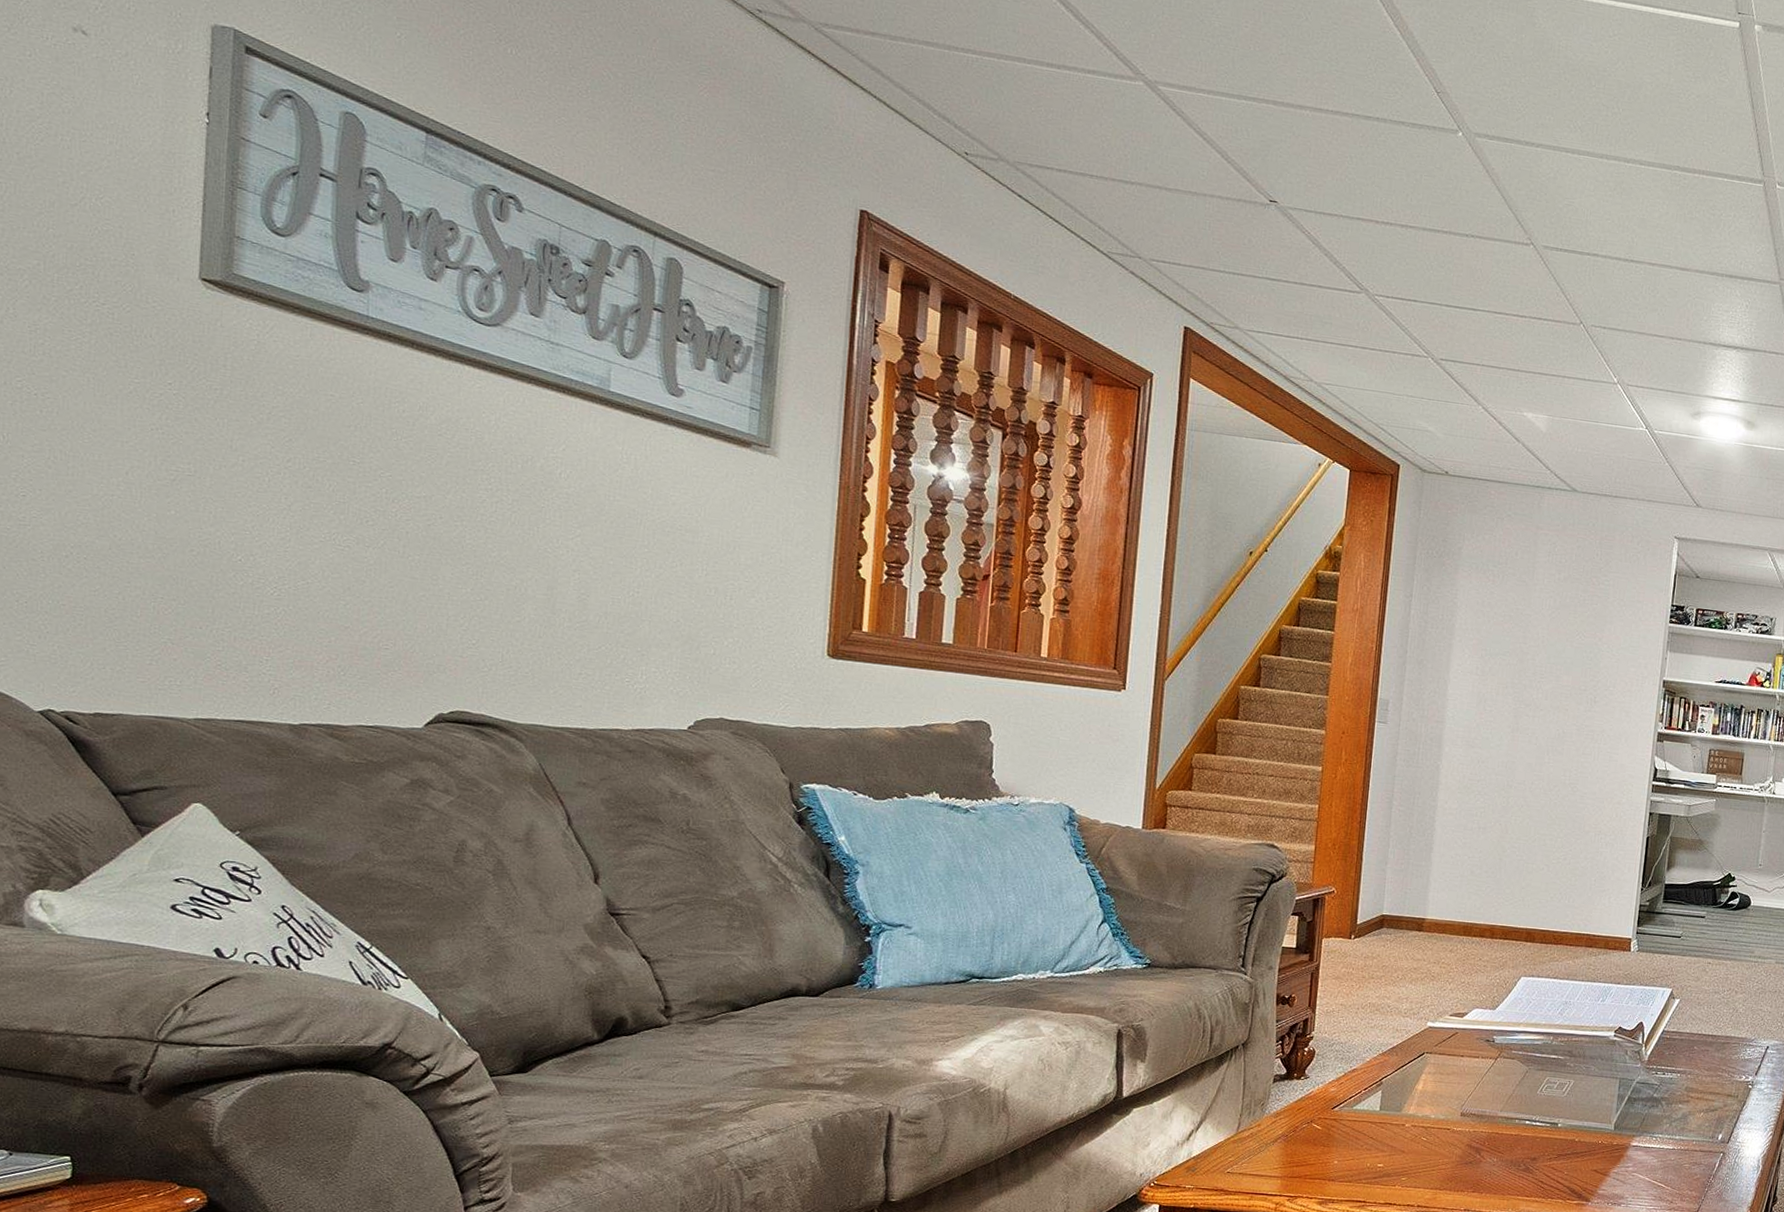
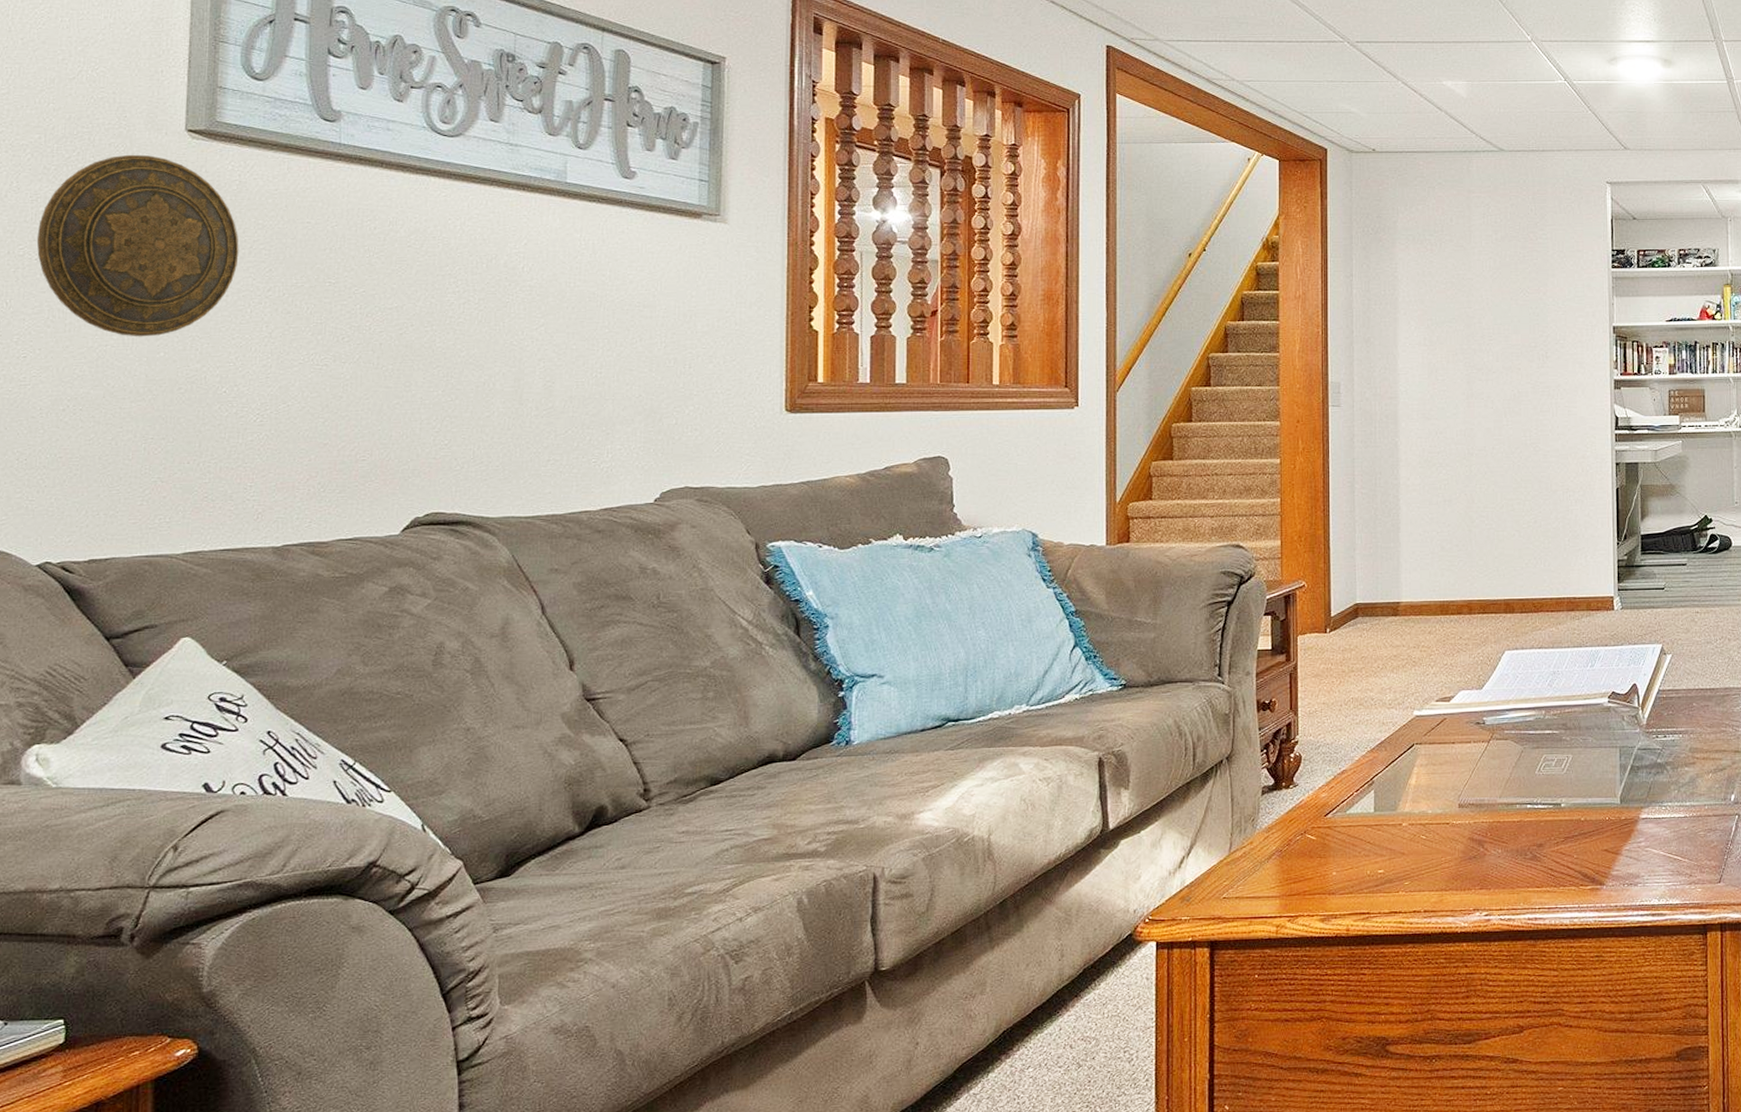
decorative plate: none [36,295,257,493] -> present [36,154,239,337]

